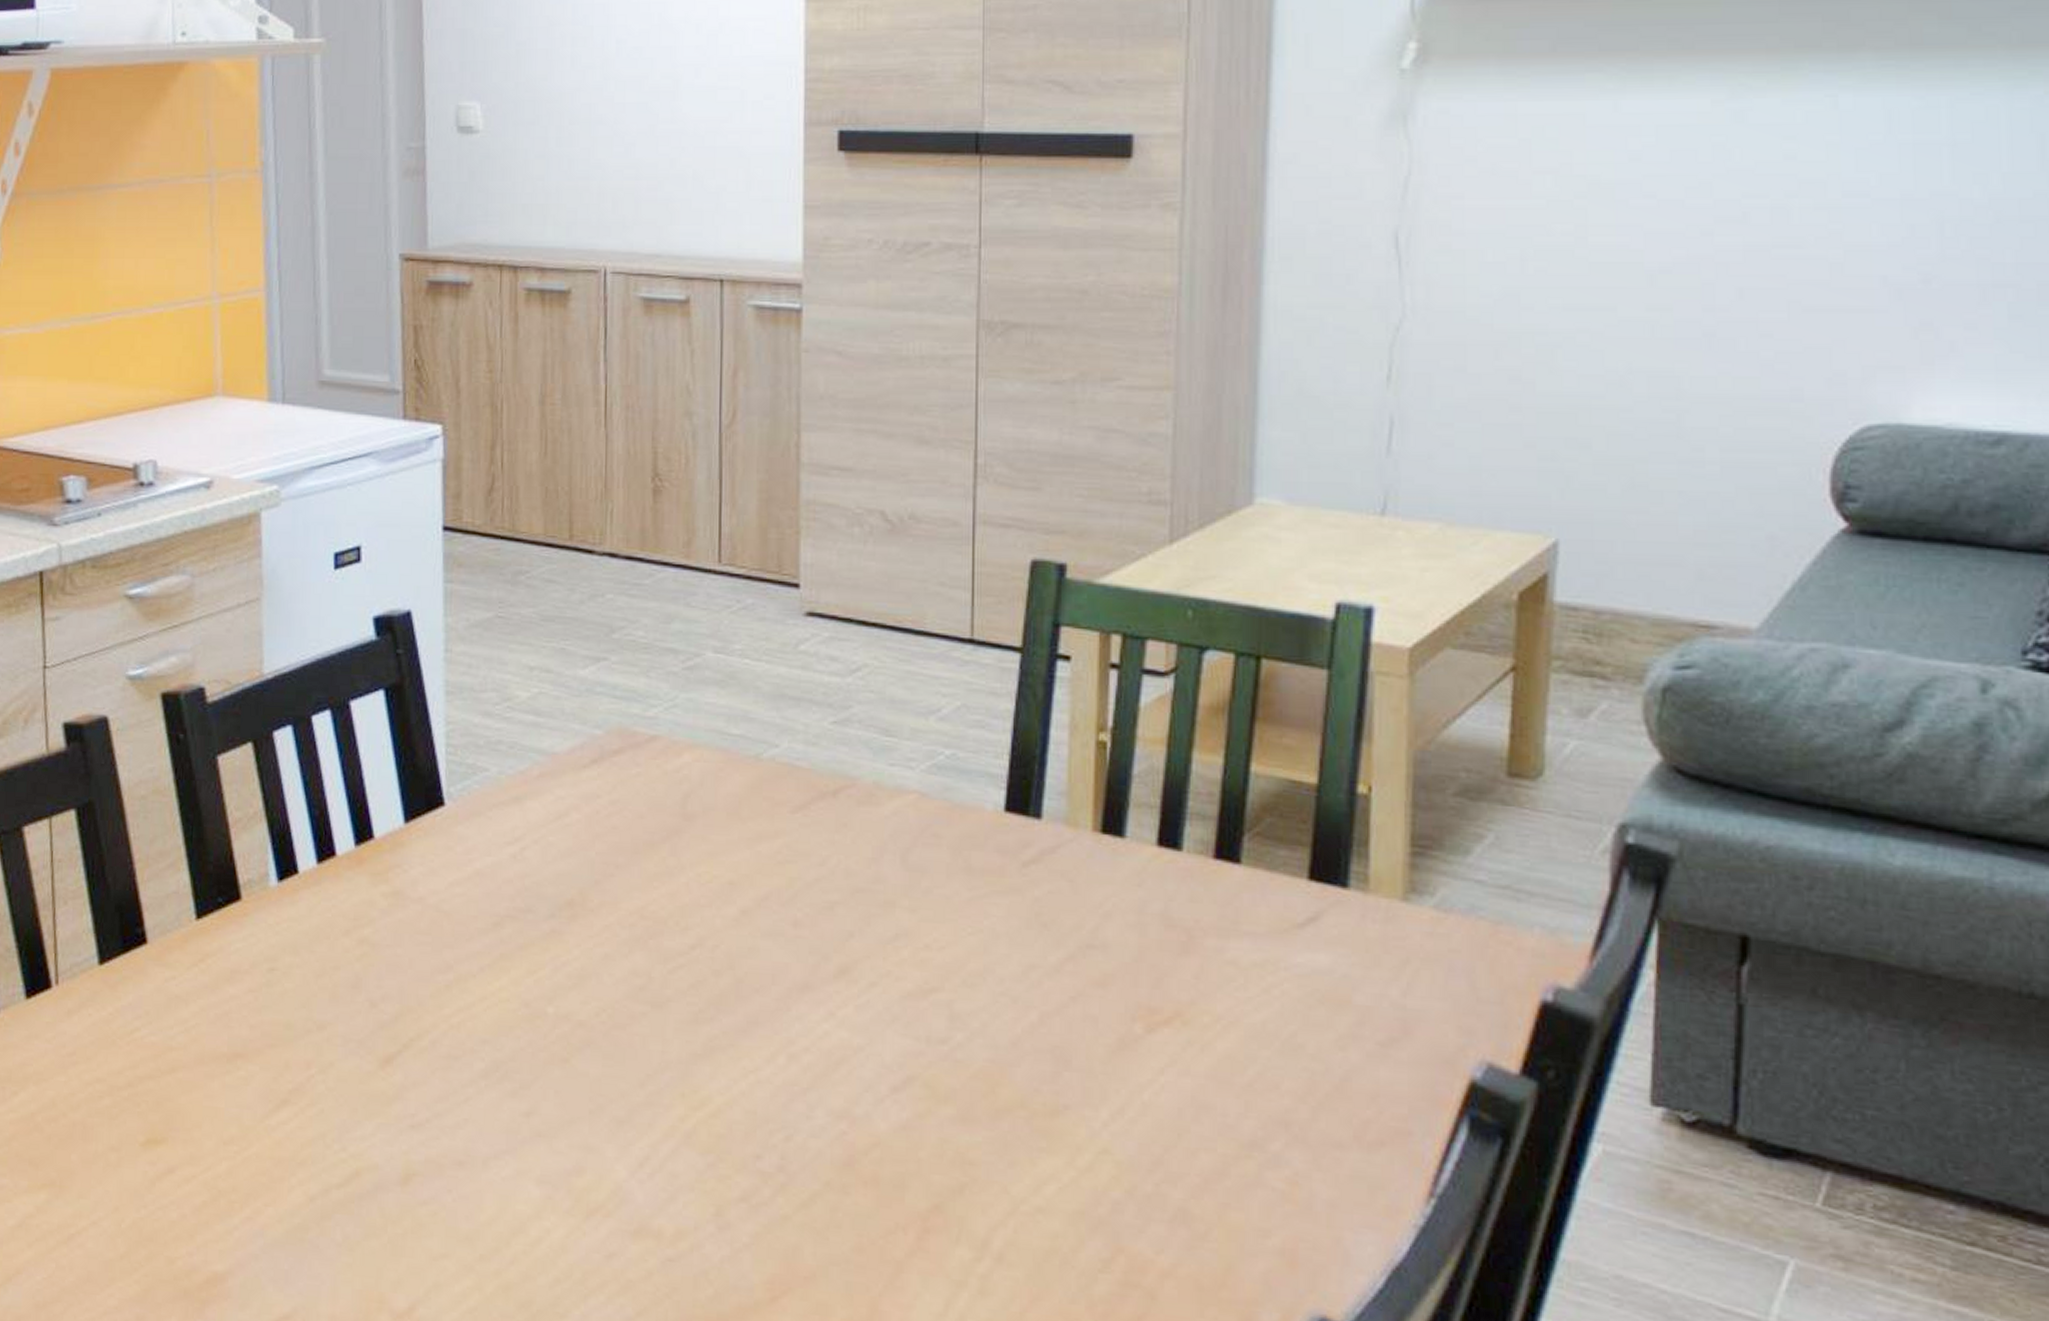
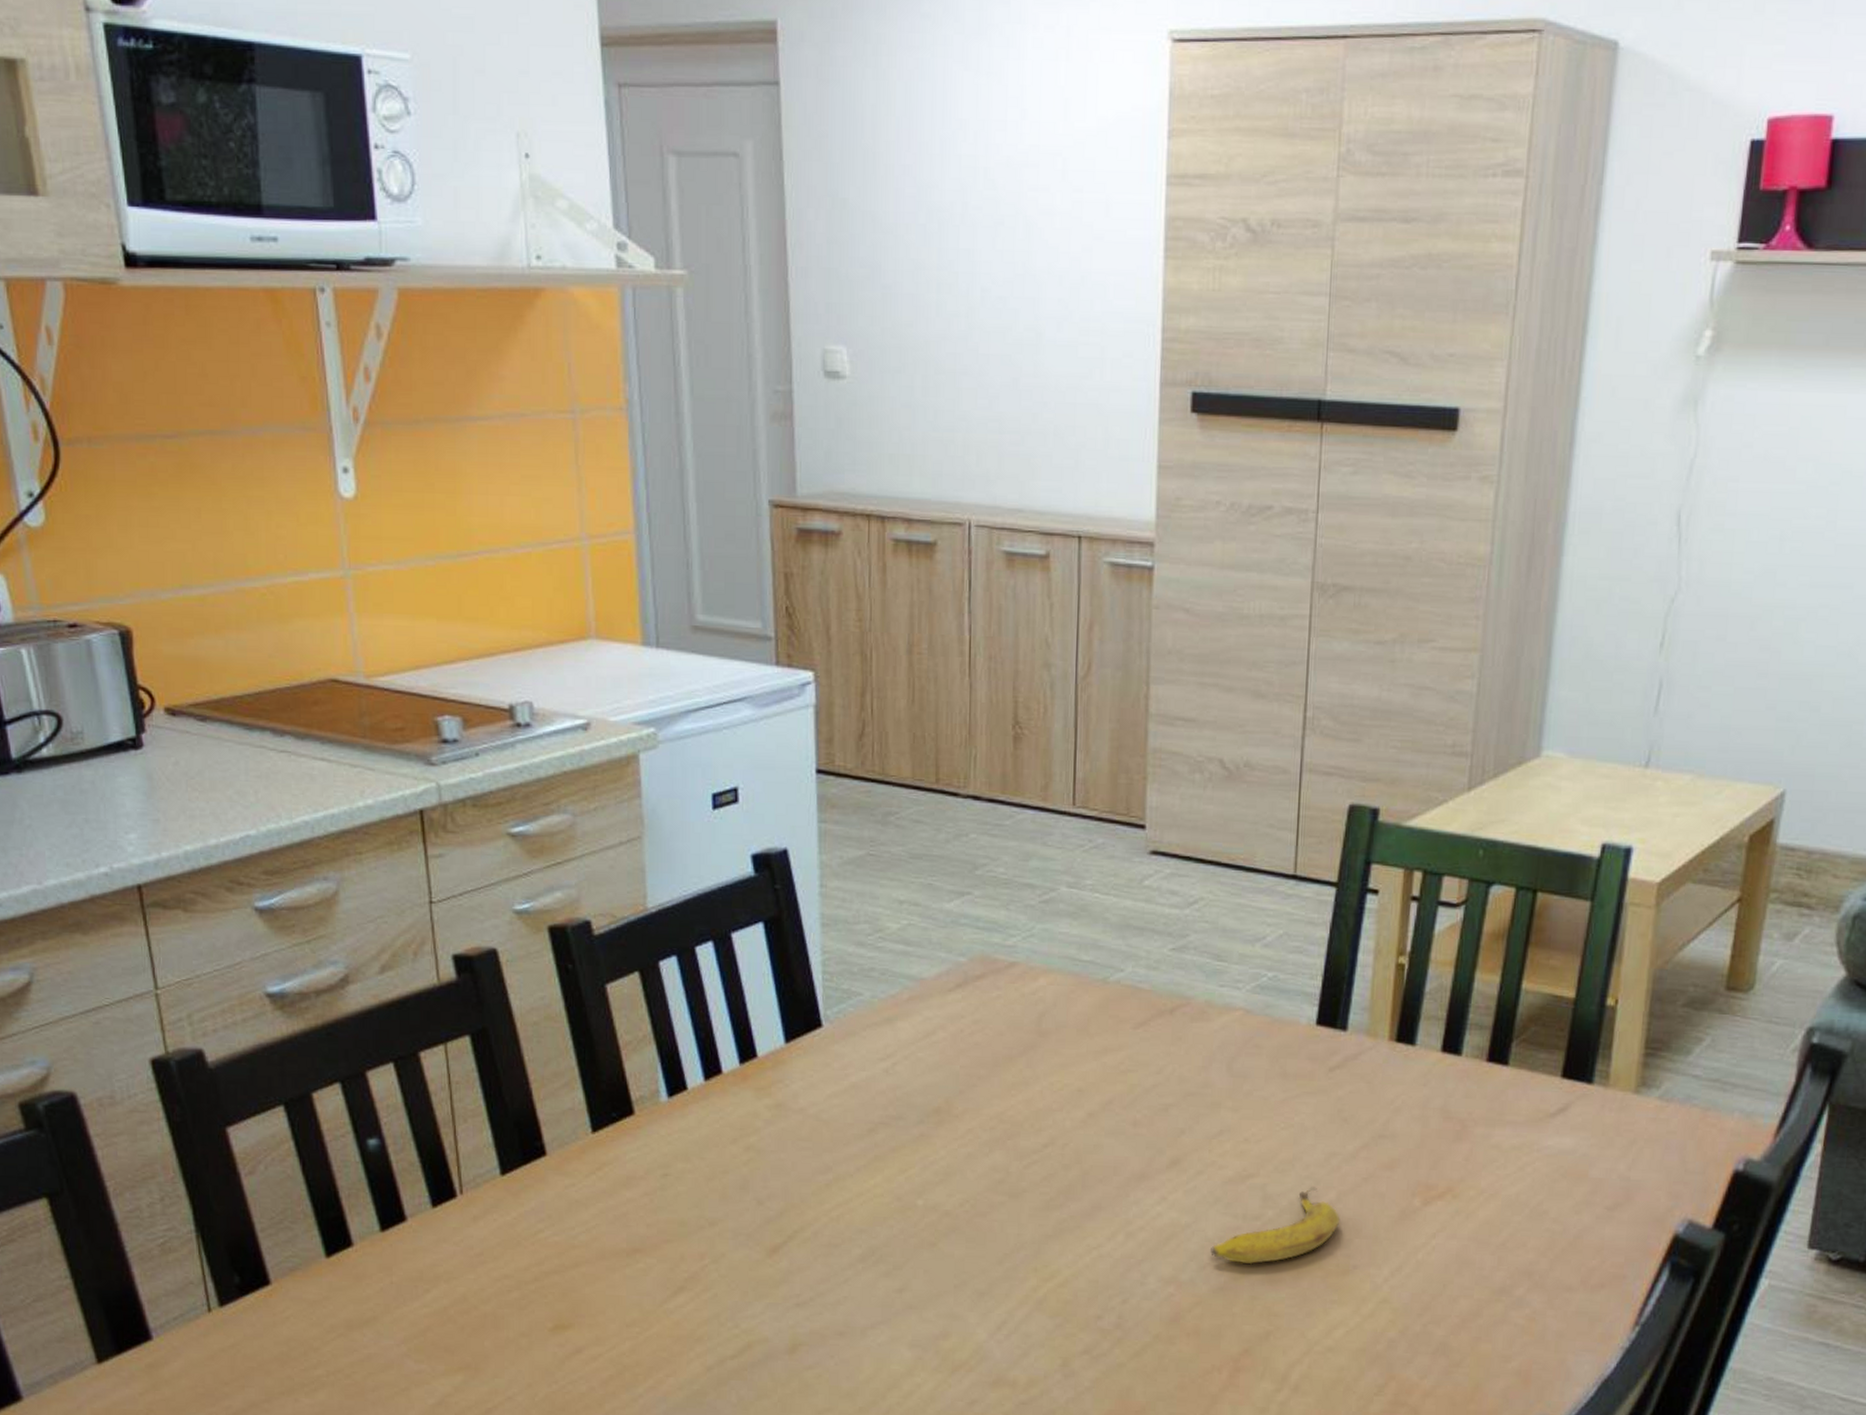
banana: none [889,1004,1045,1099] -> present [1210,1185,1341,1265]

